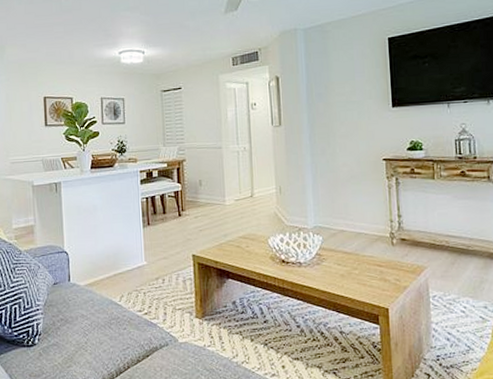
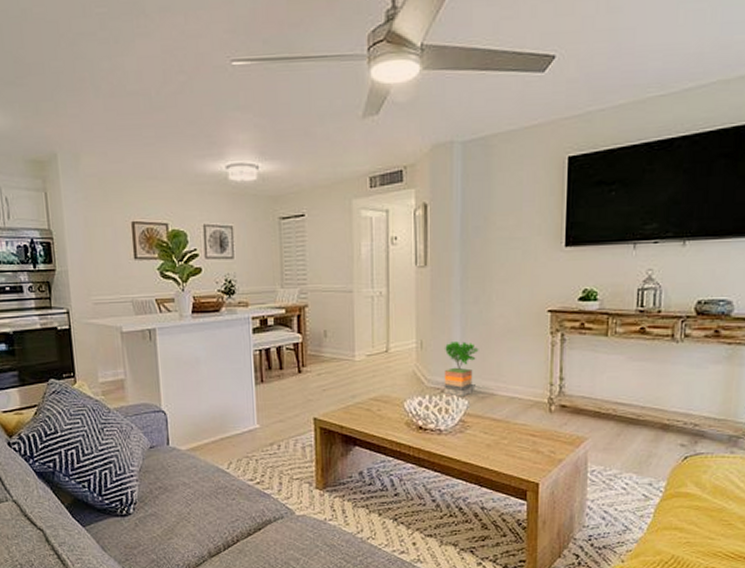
potted tree: none [299,186,328,233] -> present [444,341,479,397]

